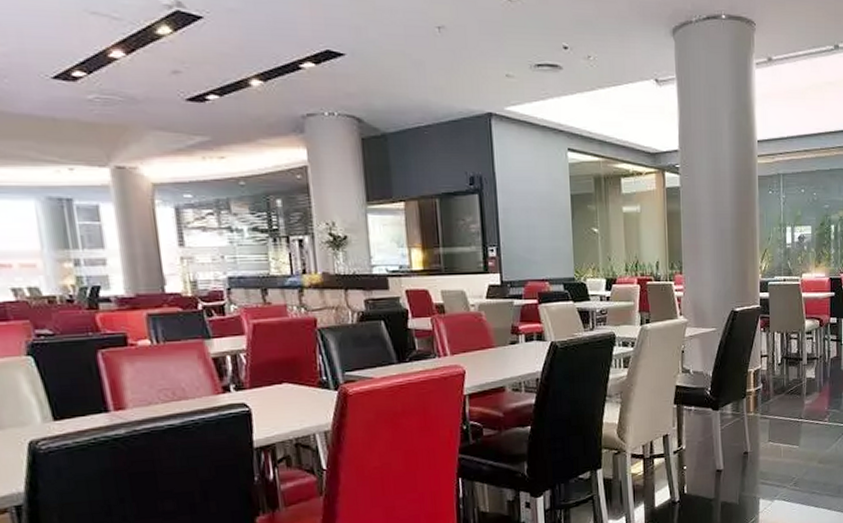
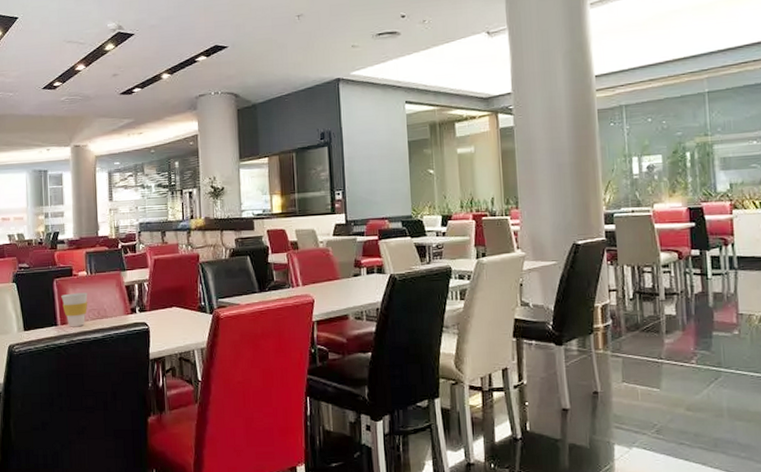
cup: none [111,367,156,413] -> present [61,292,88,327]

